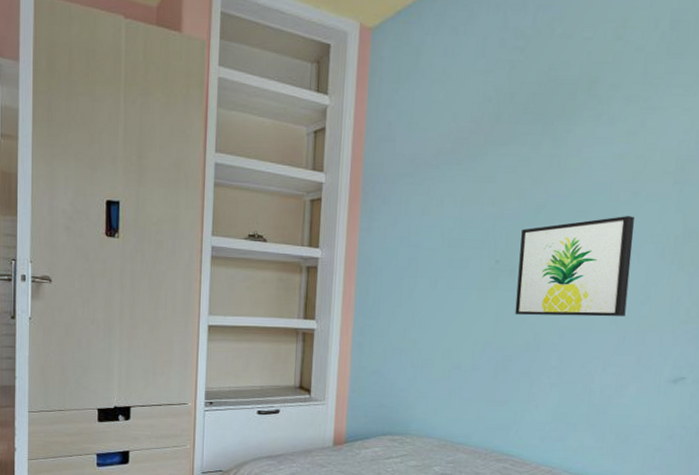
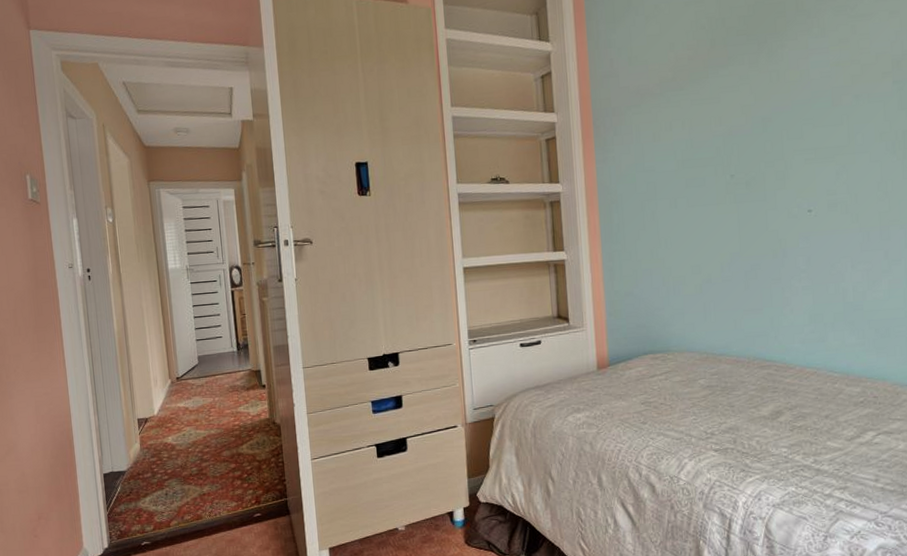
wall art: present [515,215,634,317] -> none [752,117,866,225]

